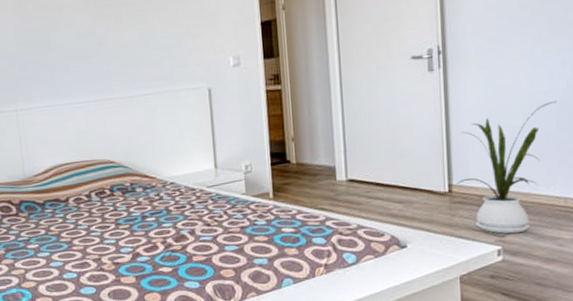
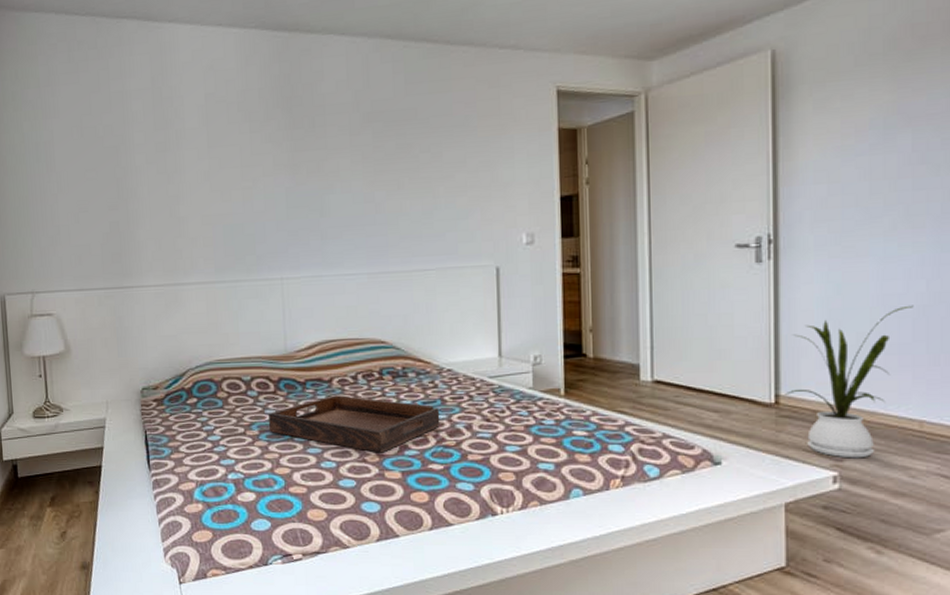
serving tray: none [13,212,167,262] -> present [269,395,440,453]

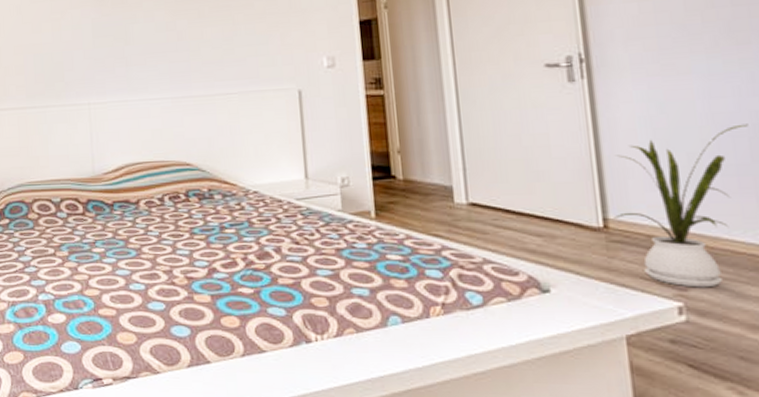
serving tray: present [269,395,440,453] -> none [78,217,249,276]

